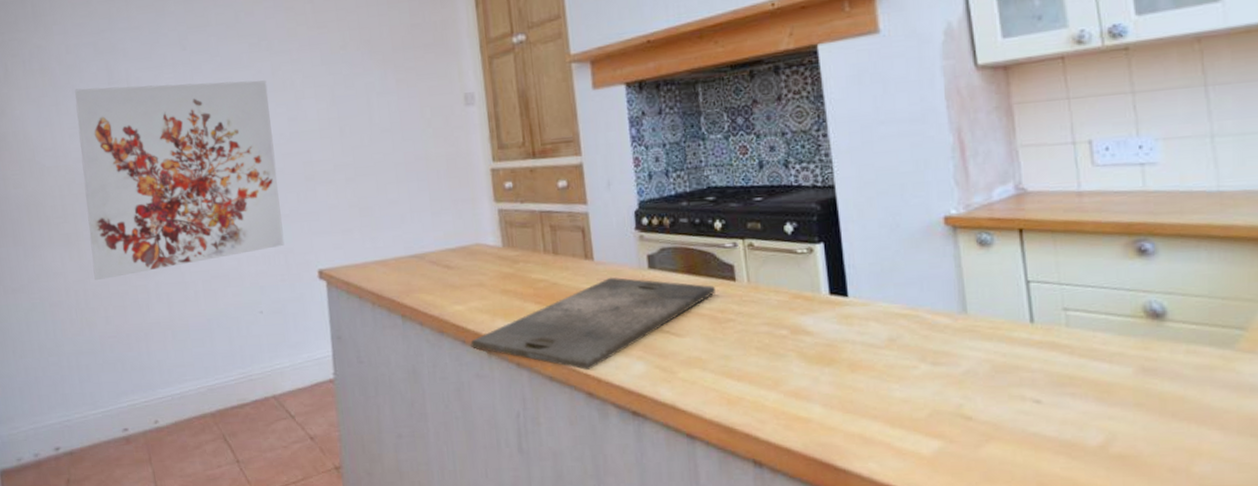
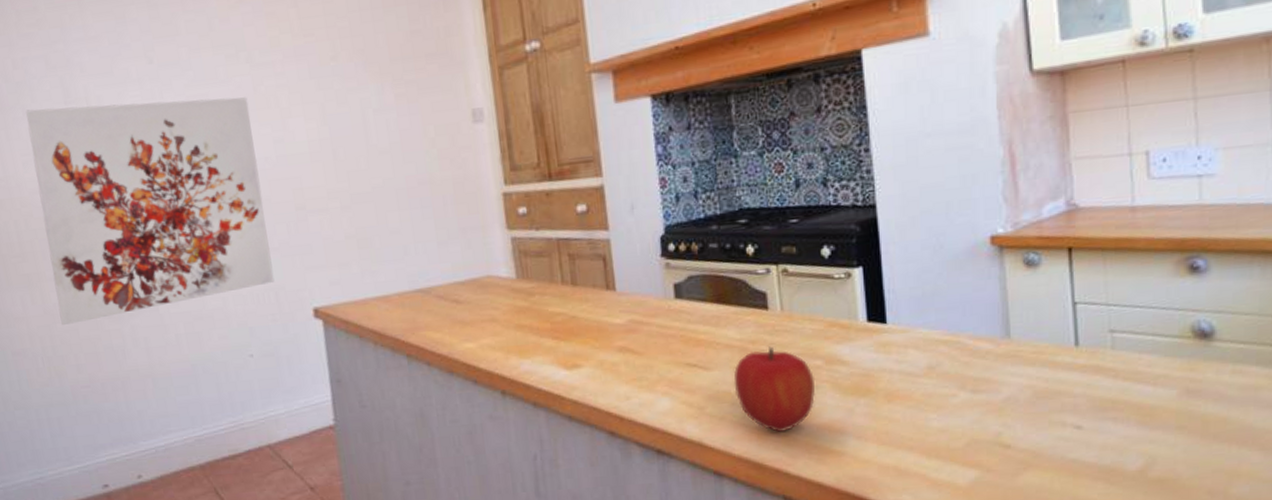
cutting board: present [470,277,715,370] -> none [482,308,746,408]
fruit: none [704,316,782,397] -> present [733,346,816,432]

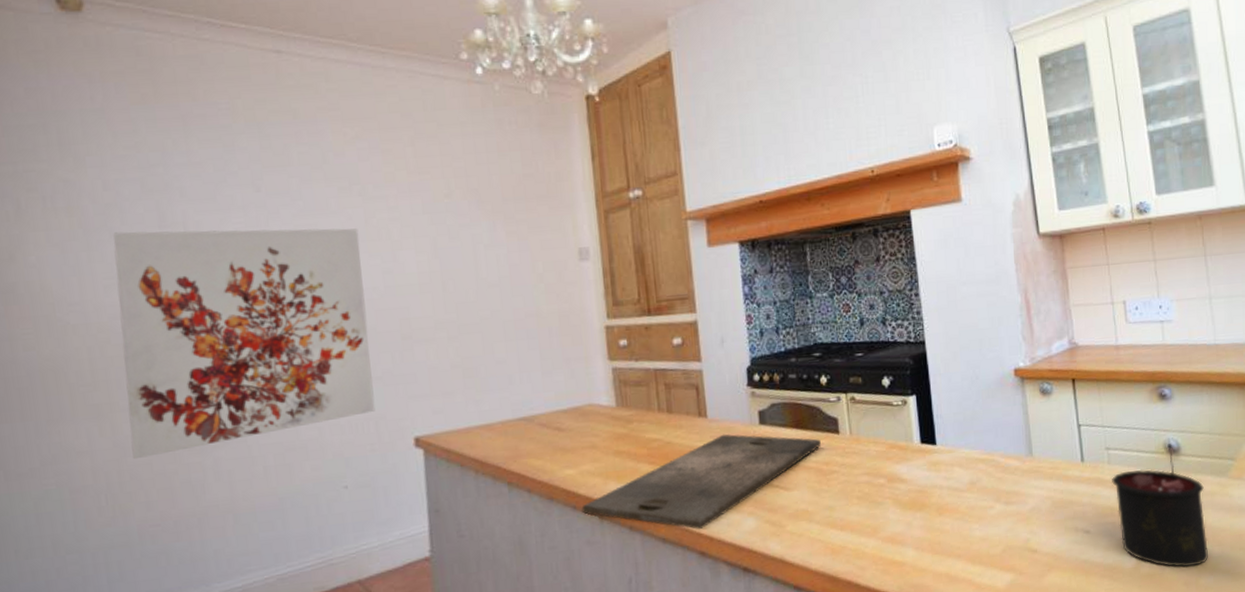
cutting board: none [482,308,746,408] -> present [581,434,821,529]
fruit: present [733,346,816,432] -> none [810,467,880,546]
candle: none [1115,326,1245,474] -> present [1112,444,1208,568]

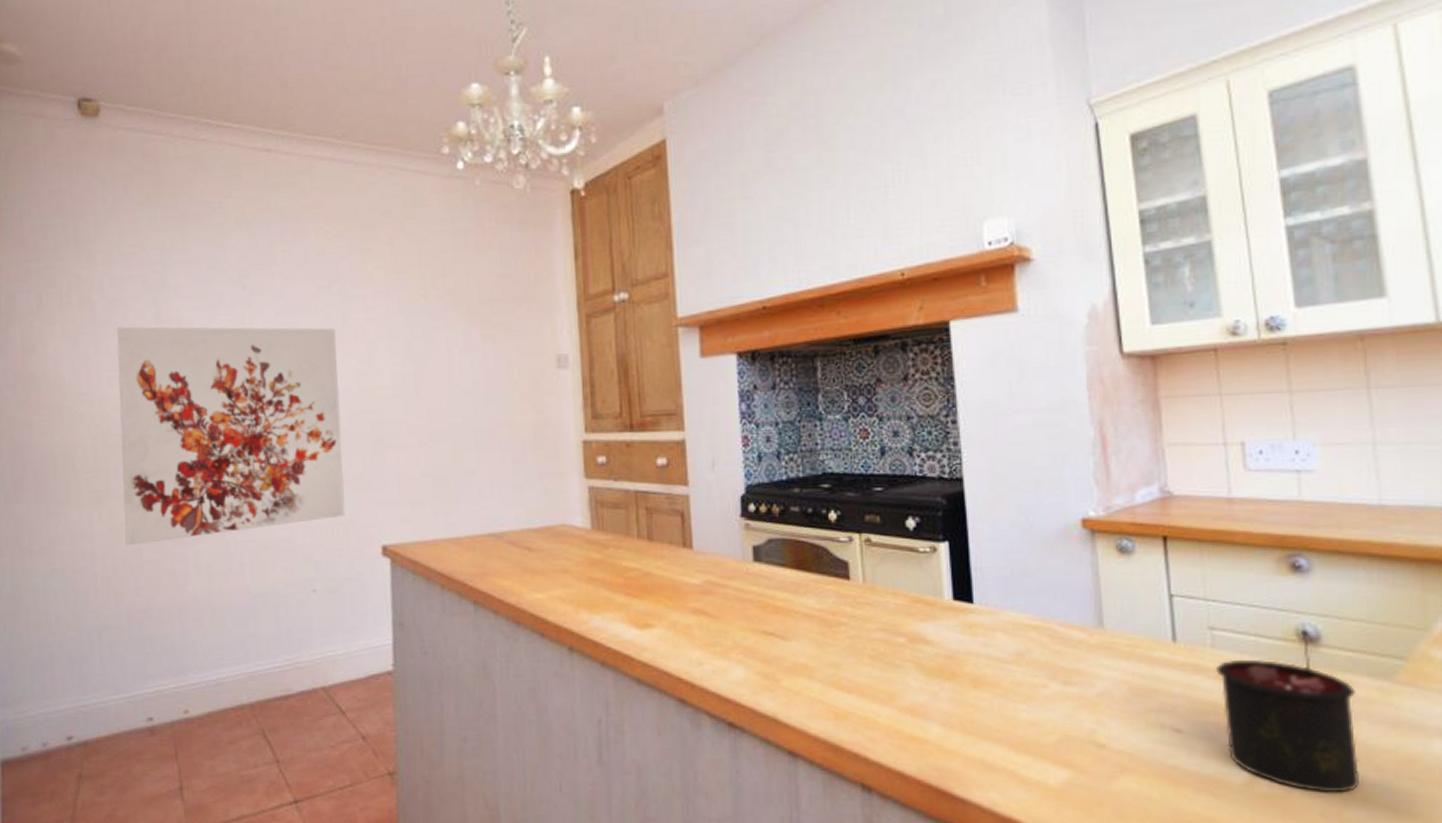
cutting board: present [581,434,821,529] -> none [550,569,827,673]

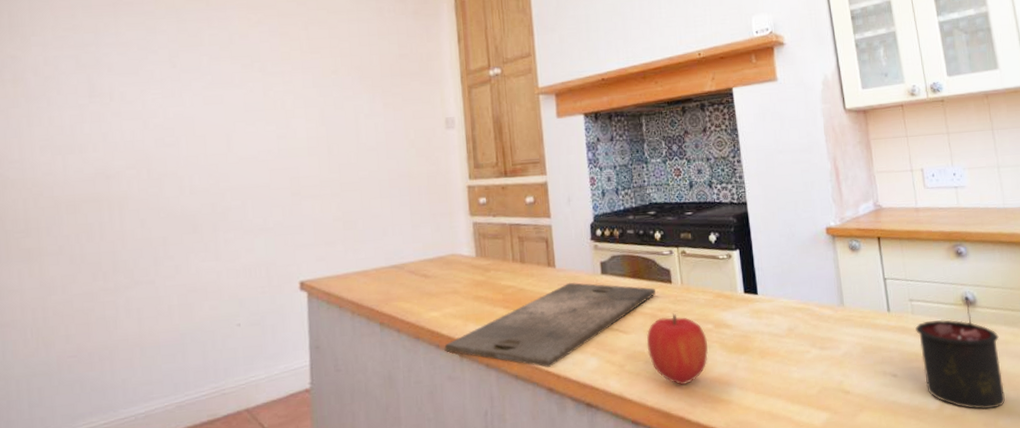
wall art: present [117,326,345,546] -> none [50,99,267,298]
cutting board: none [550,569,827,673] -> present [444,282,656,367]
fruit: none [812,619,898,712] -> present [646,313,708,385]

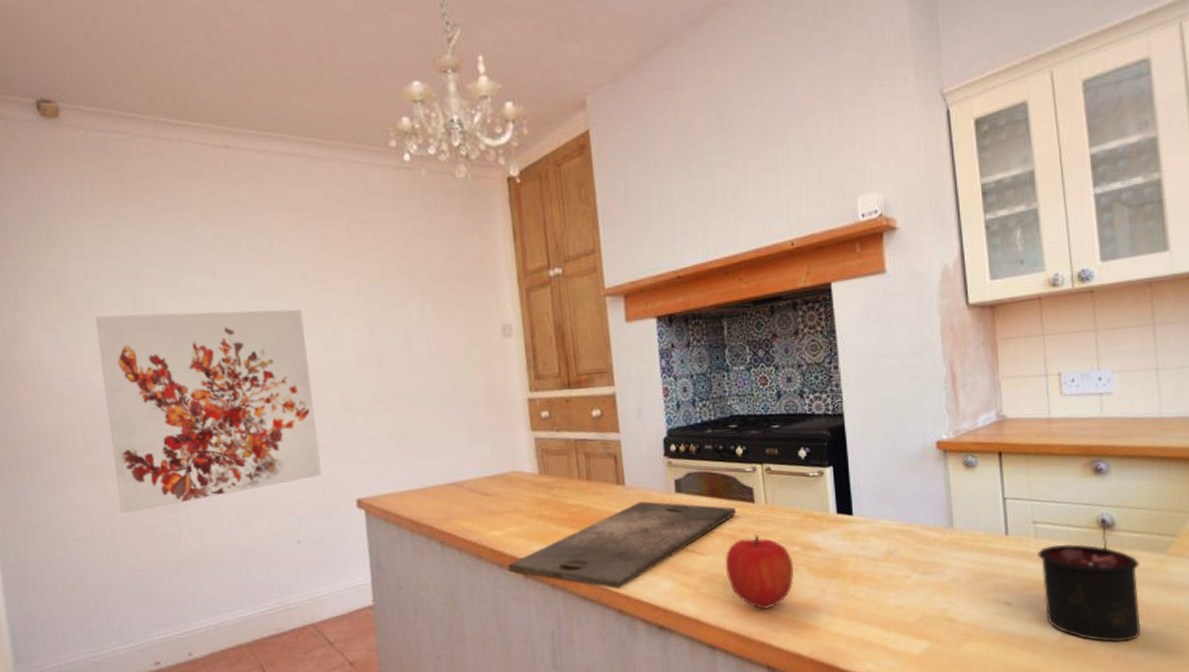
wall art: none [50,99,267,298] -> present [95,309,322,514]

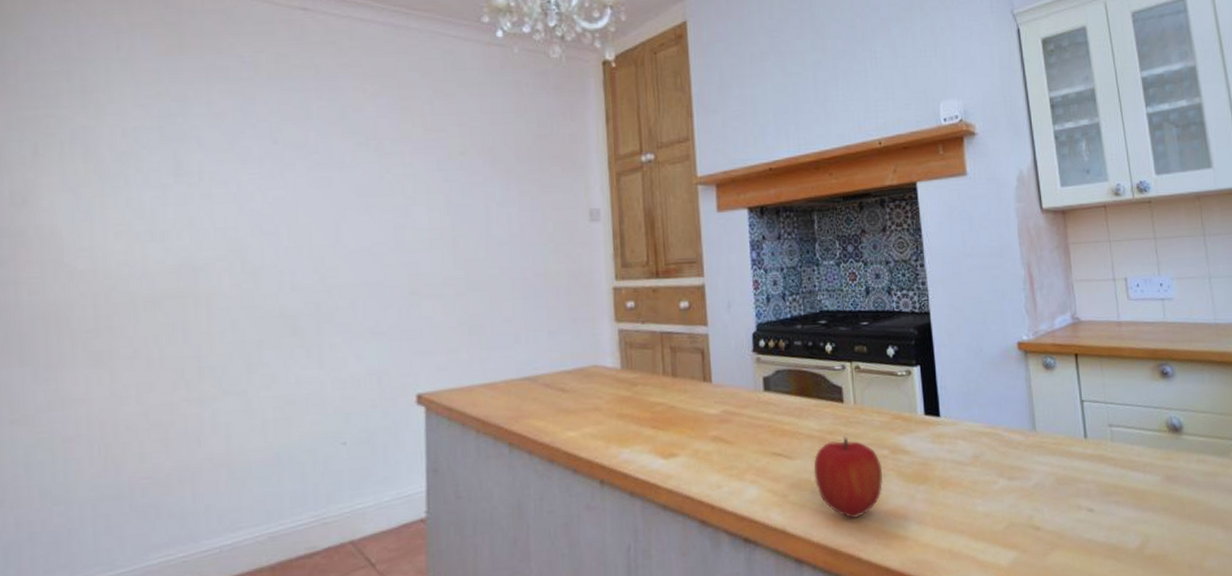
wall art: present [95,309,322,514] -> none [127,179,379,409]
cutting board: present [507,501,736,589] -> none [582,399,825,497]
candle: present [1038,519,1141,643] -> none [1115,422,1212,550]

